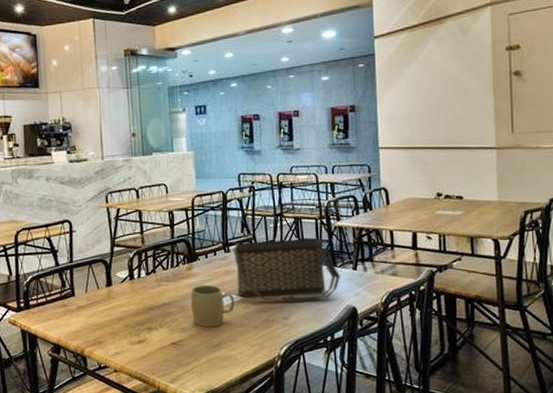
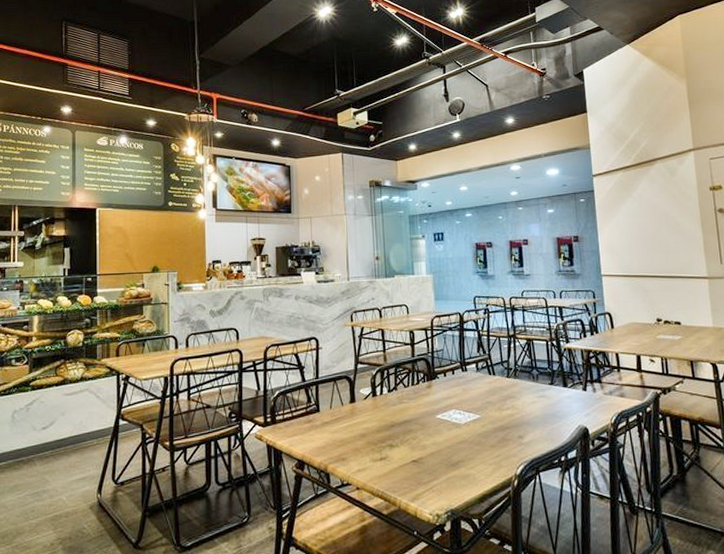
mug: present [190,284,236,328] -> none [430,402,473,446]
handbag: present [233,238,341,303] -> none [470,360,572,422]

